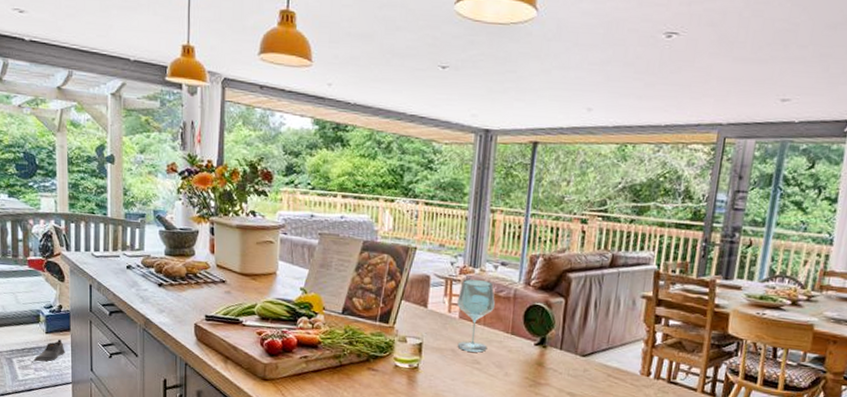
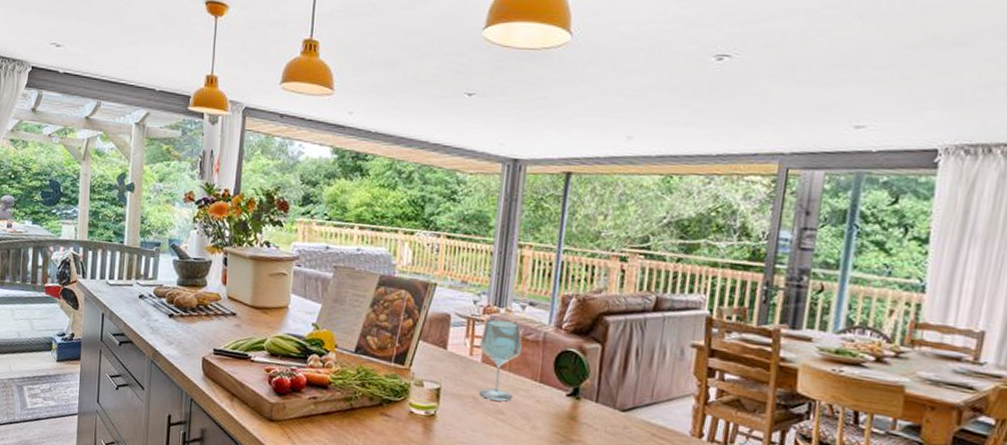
shoe: present [33,339,65,362] -> none [43,368,74,392]

